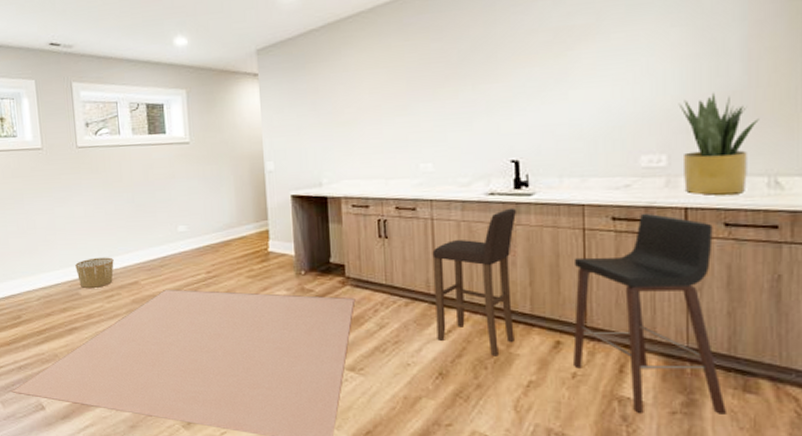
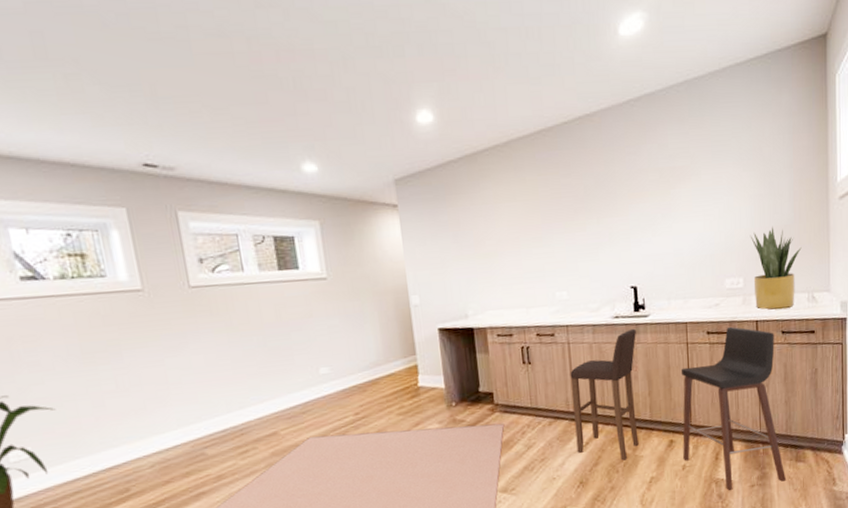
basket: present [75,257,114,288] -> none [197,408,247,447]

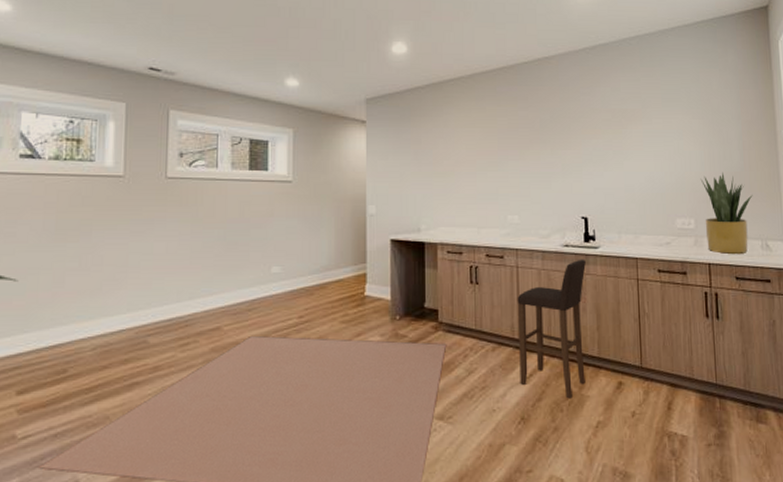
bar stool: present [680,326,786,490] -> none [630,266,746,447]

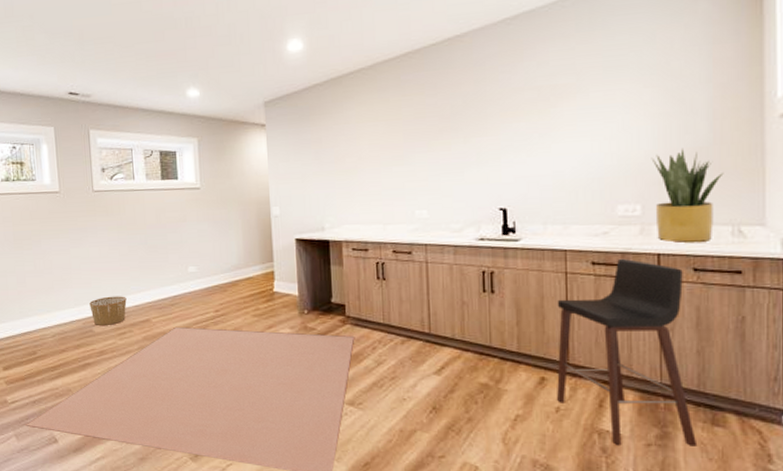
basket: none [146,299,195,335] -> present [89,296,127,325]
bar stool: present [517,259,586,399] -> none [427,252,504,392]
bar stool: none [630,266,746,447] -> present [557,258,696,446]

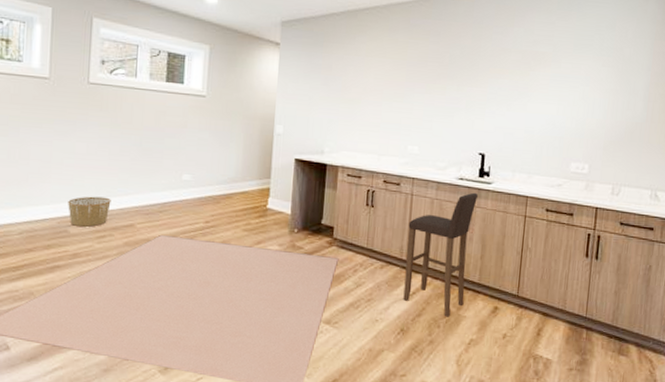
bar stool: none [427,252,504,392] -> present [403,192,478,317]
bar stool: present [557,258,696,446] -> none [505,208,613,372]
planter: present [651,148,724,243] -> none [597,121,650,201]

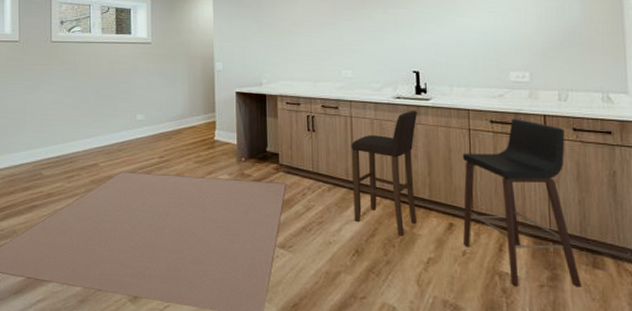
basket: present [68,196,111,227] -> none [40,141,77,168]
bar stool: none [505,208,613,372] -> present [462,118,581,287]

